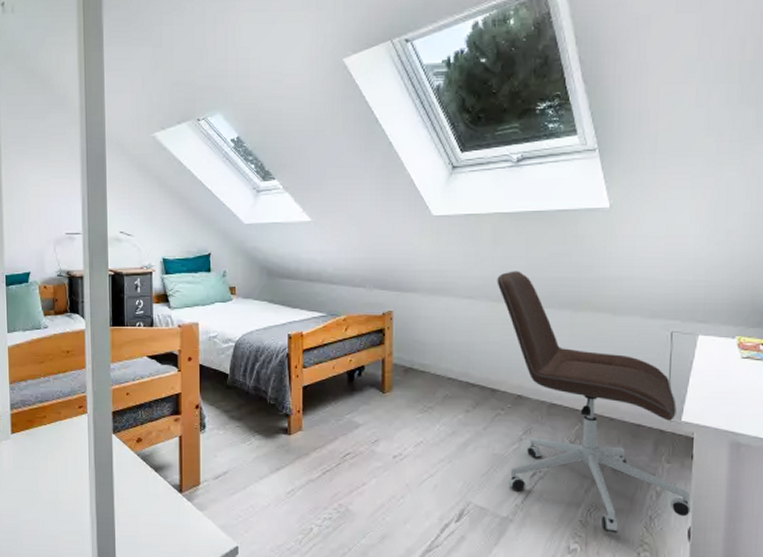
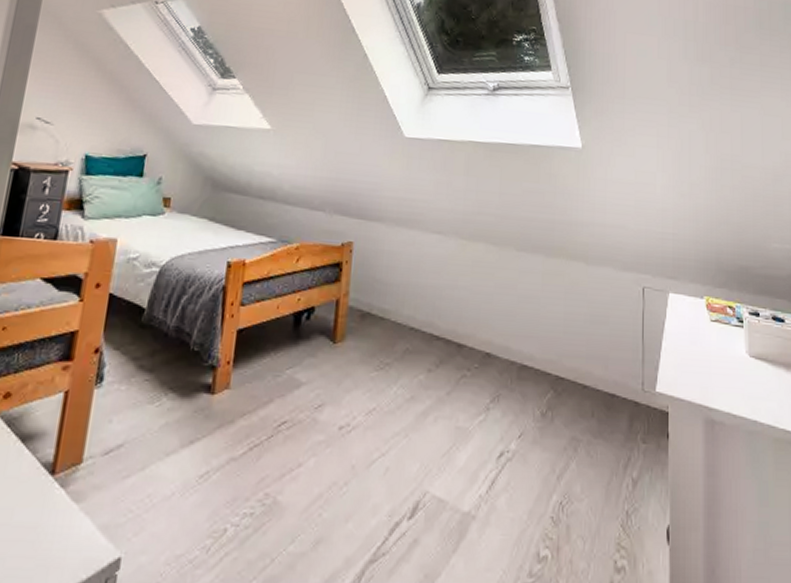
office chair: present [497,271,692,533] -> none [468,206,670,534]

